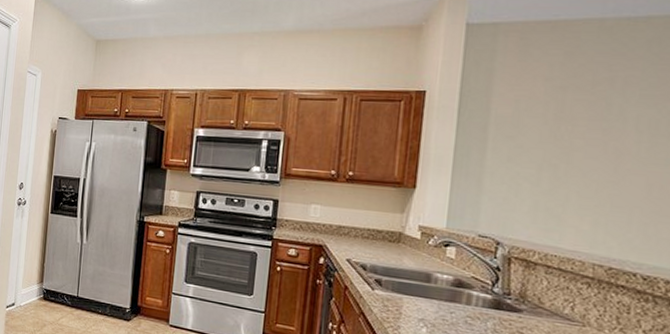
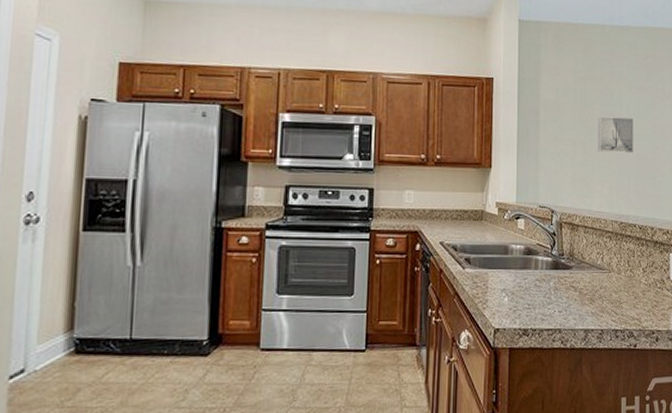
wall art: none [577,134,646,183] -> present [598,116,633,154]

